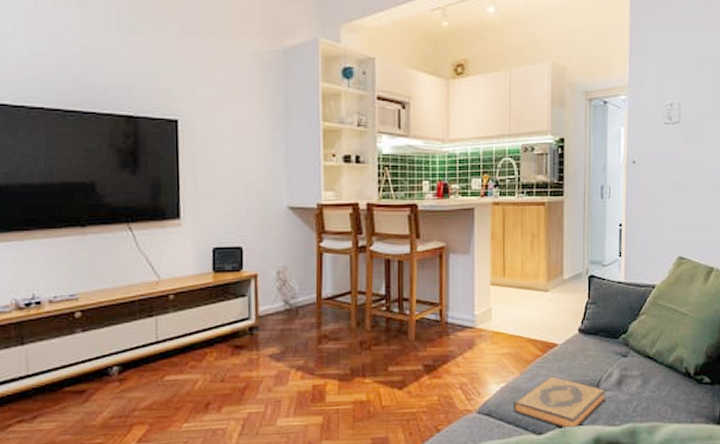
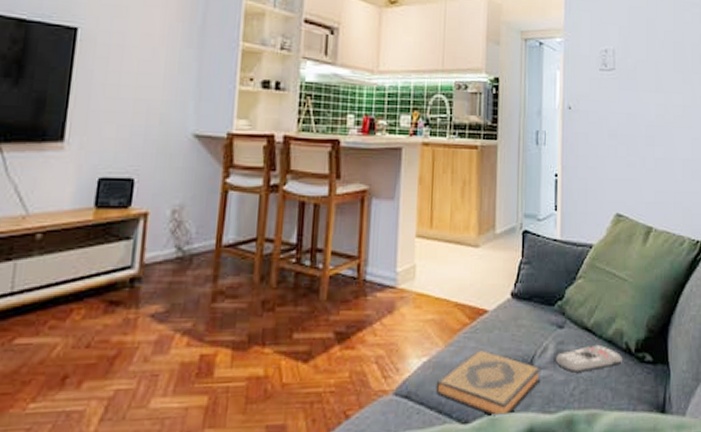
remote control: none [620,369,682,393] -> present [556,344,622,373]

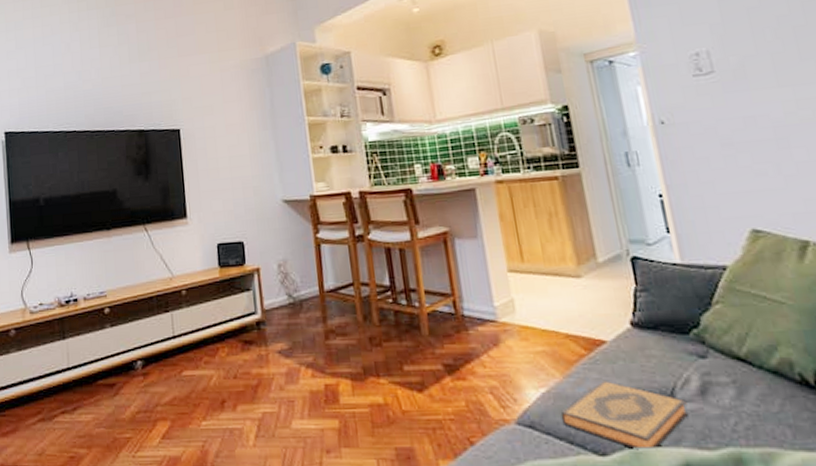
remote control: present [556,344,622,373] -> none [703,375,799,406]

